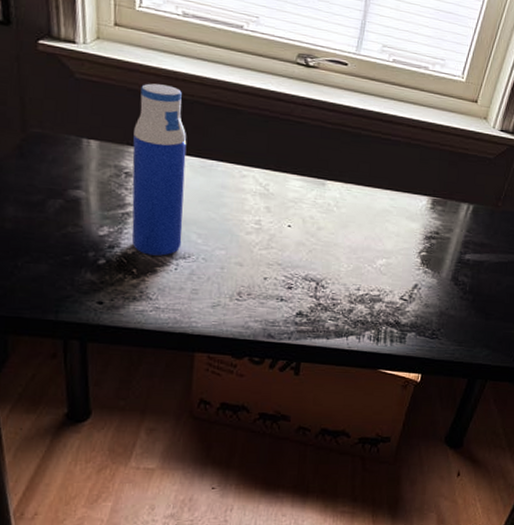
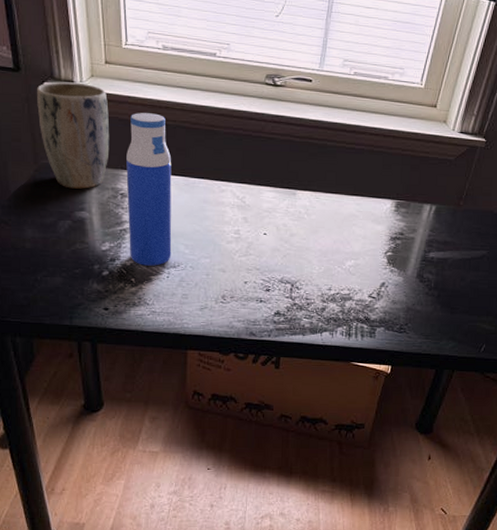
plant pot: none [29,41,116,165] -> present [36,82,110,189]

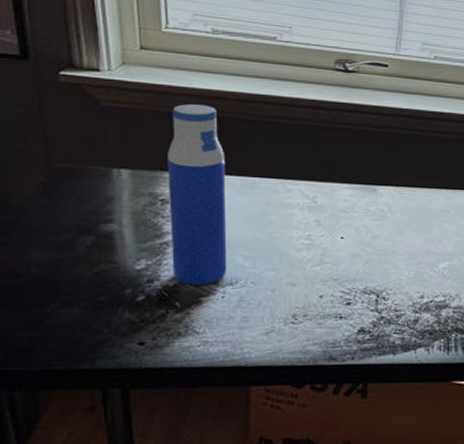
plant pot: present [36,82,110,189] -> none [49,70,146,197]

